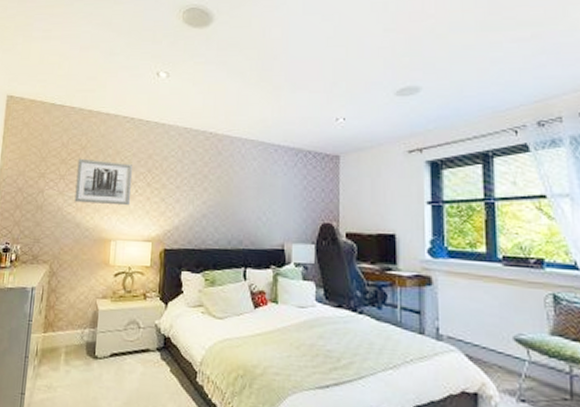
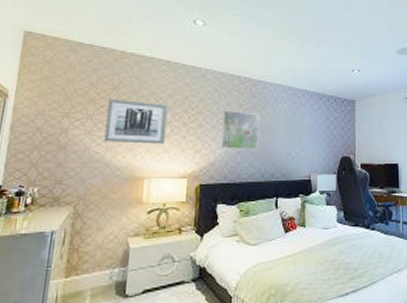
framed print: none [185,169,226,214] -> present [221,110,260,150]

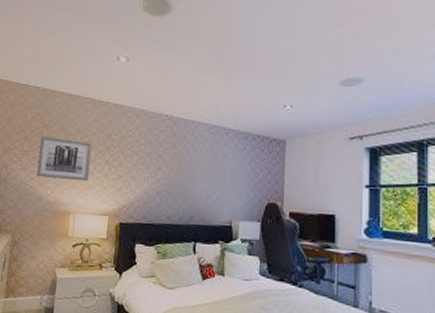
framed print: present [221,110,260,150] -> none [140,148,180,192]

